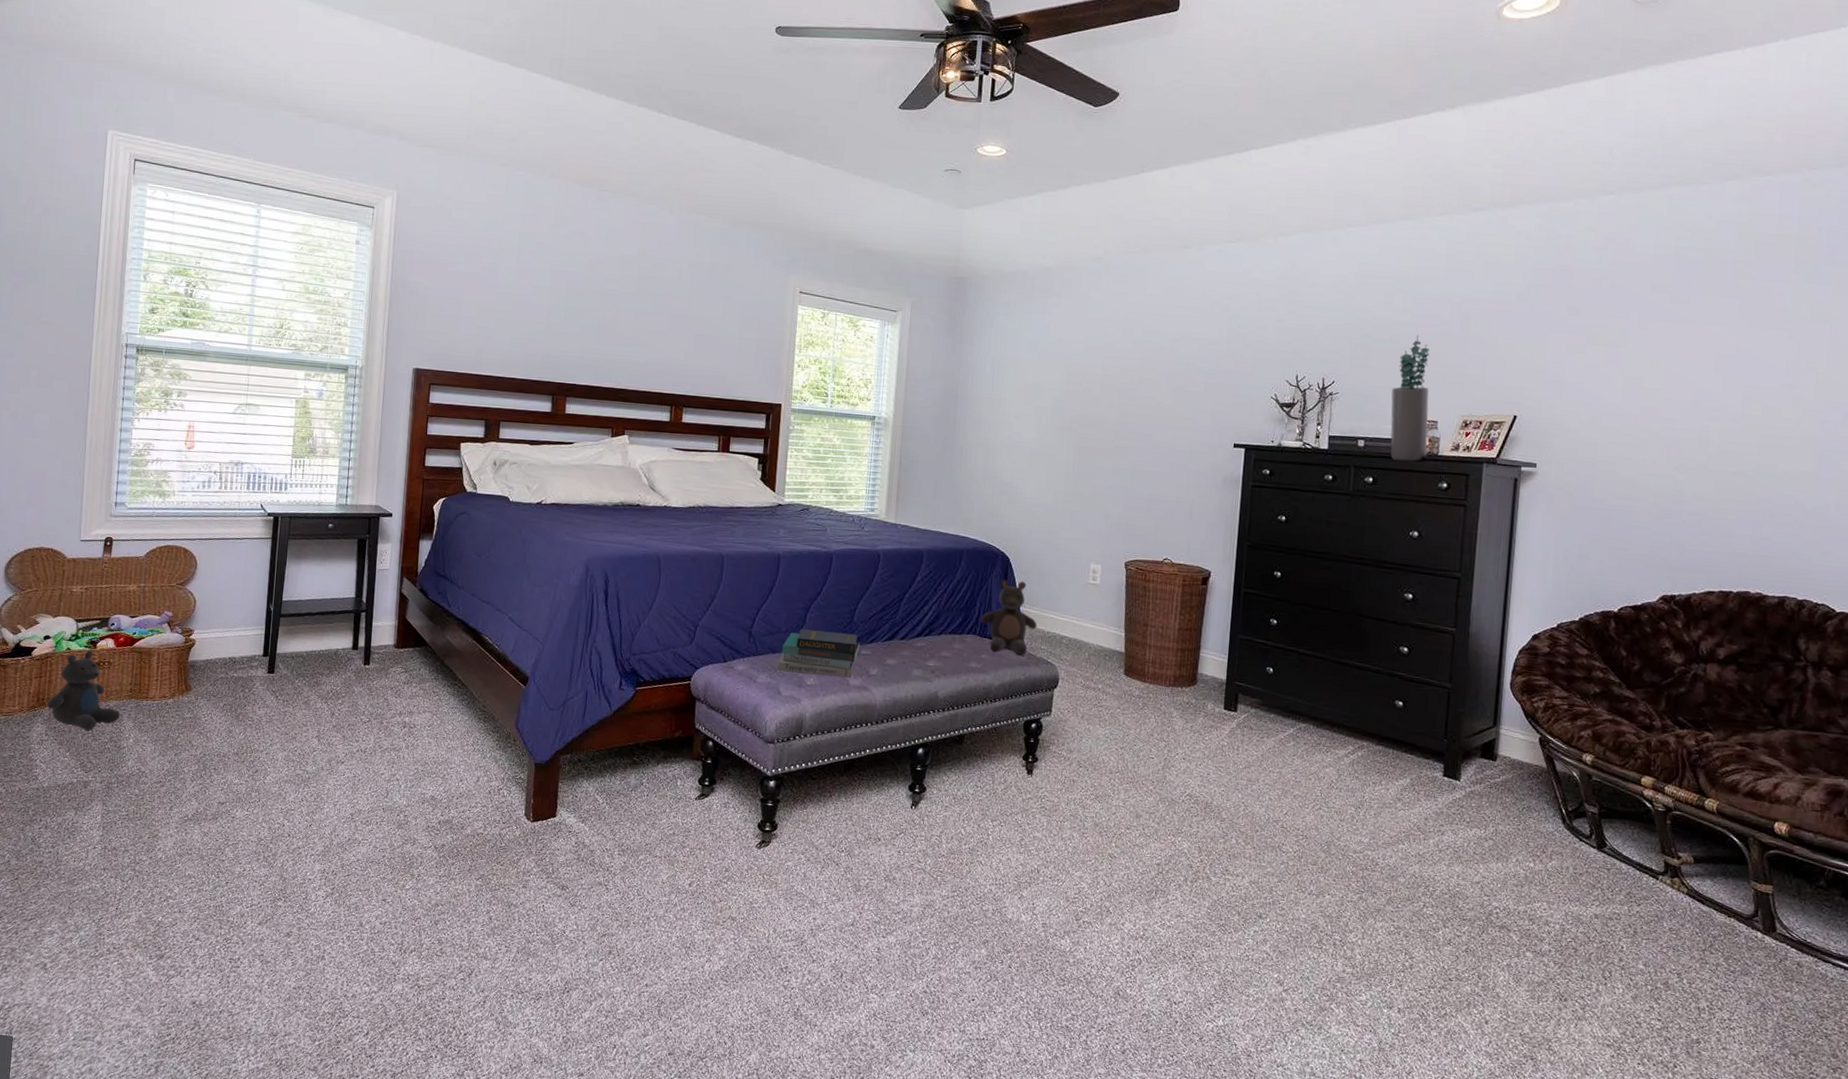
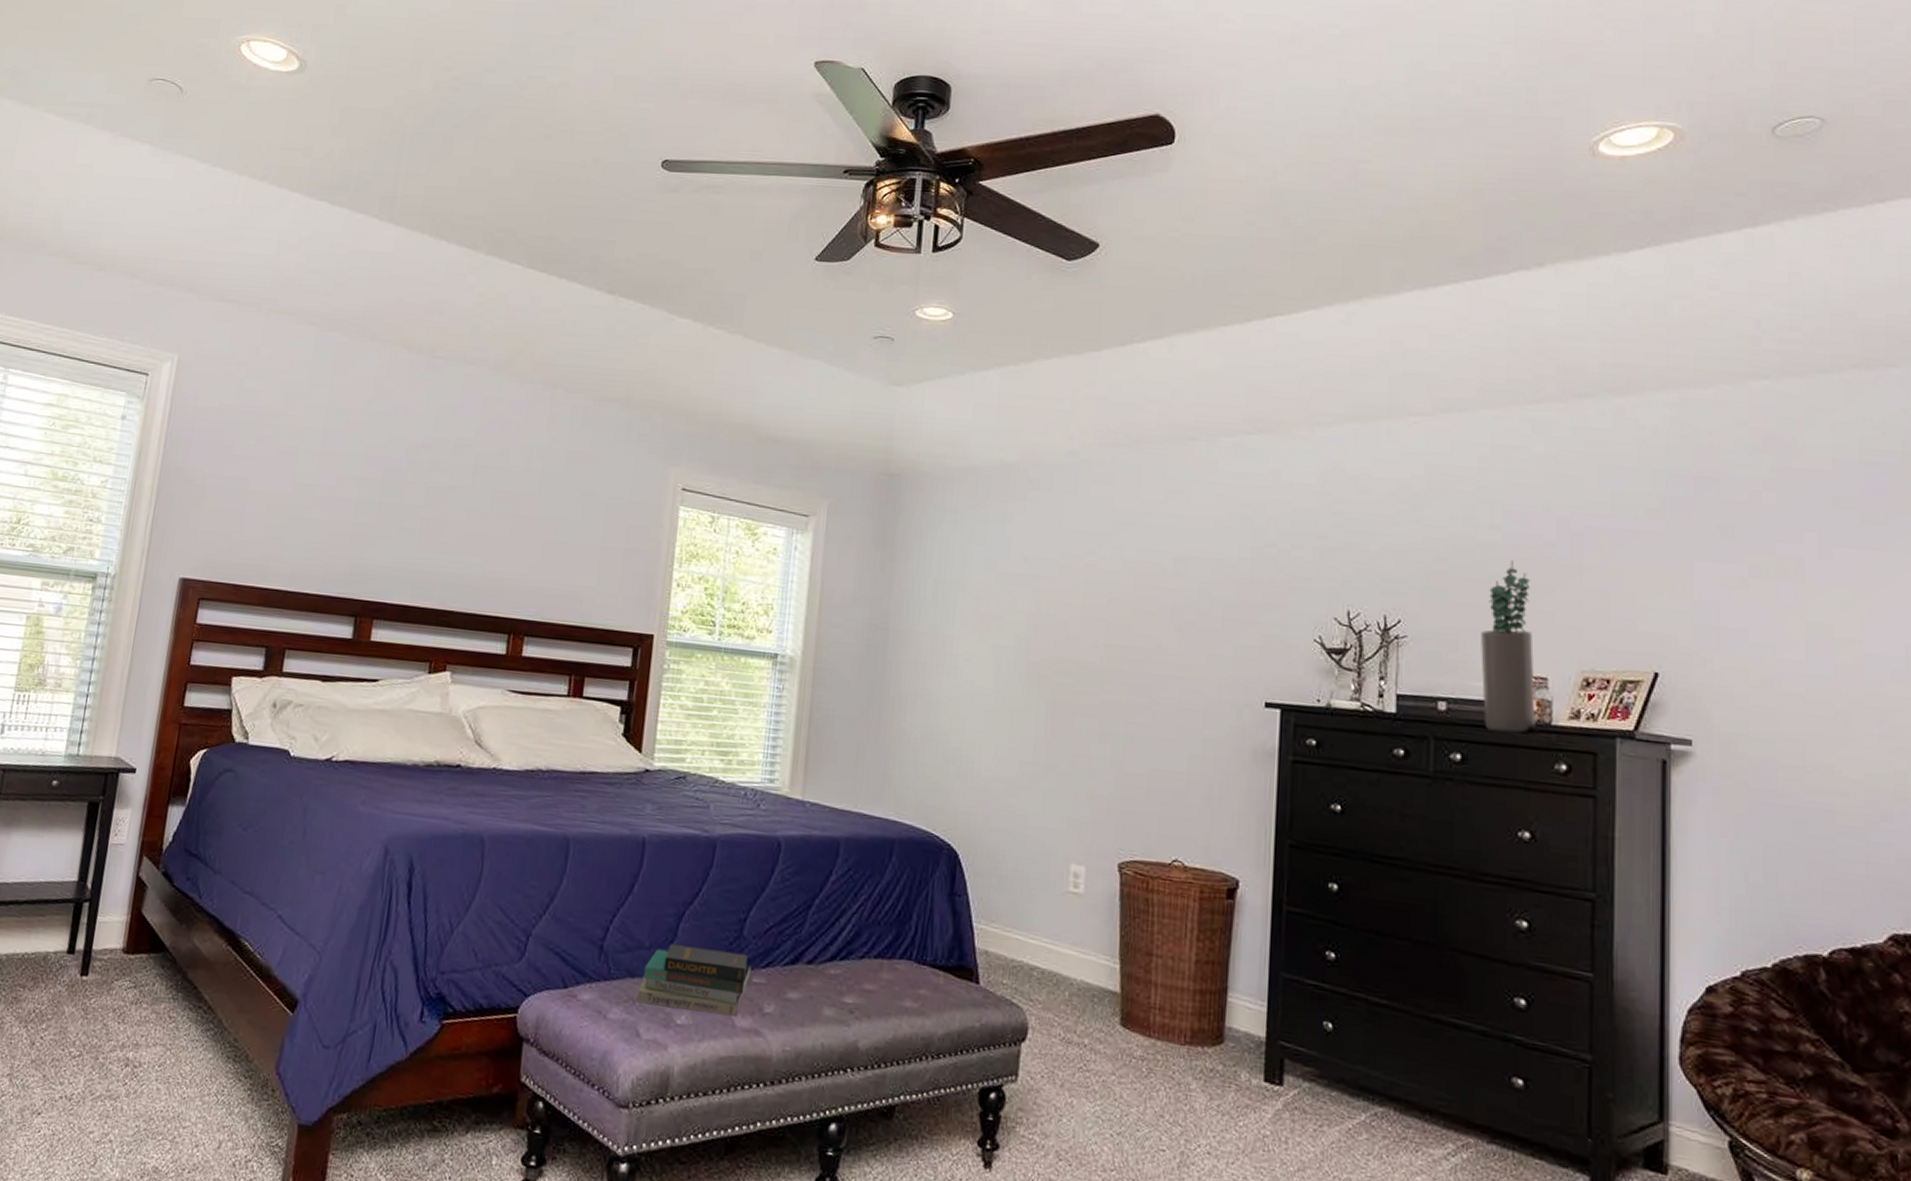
stuffed bear: present [980,579,1038,656] -> none [917,882,998,993]

